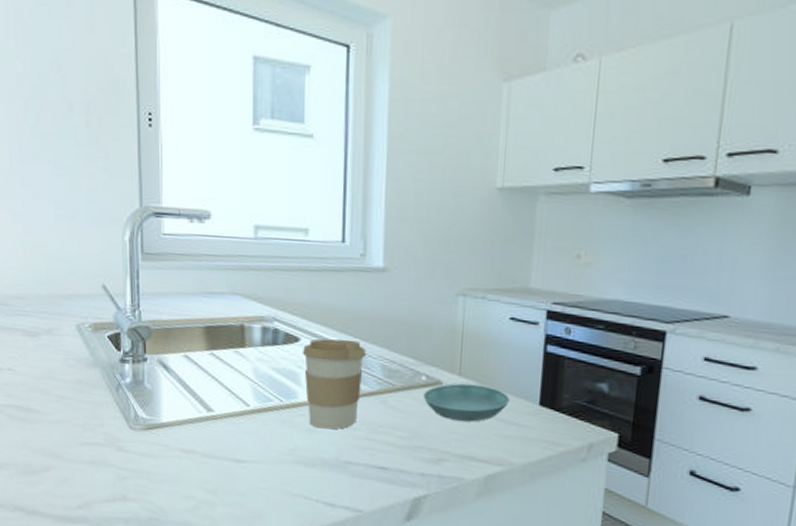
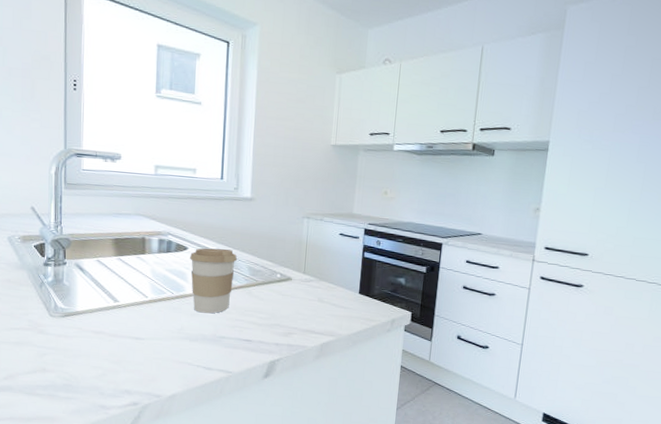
saucer: present [423,383,510,422] -> none [278,279,339,306]

